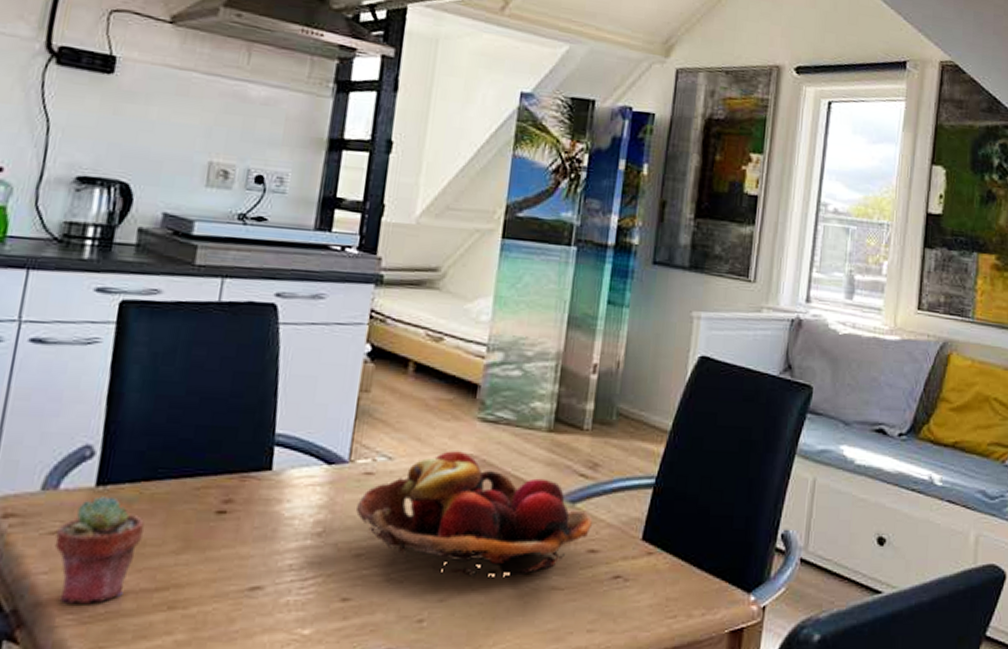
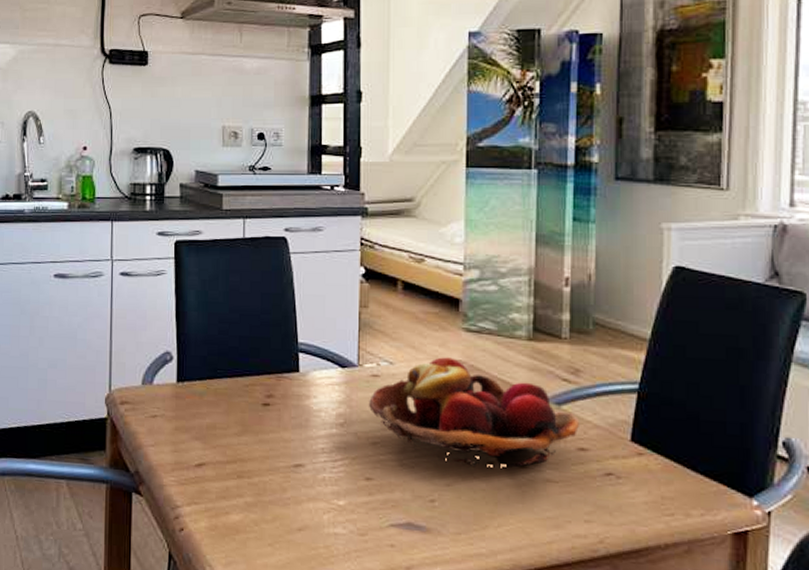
potted succulent: present [54,496,144,604] -> none [156,390,214,470]

